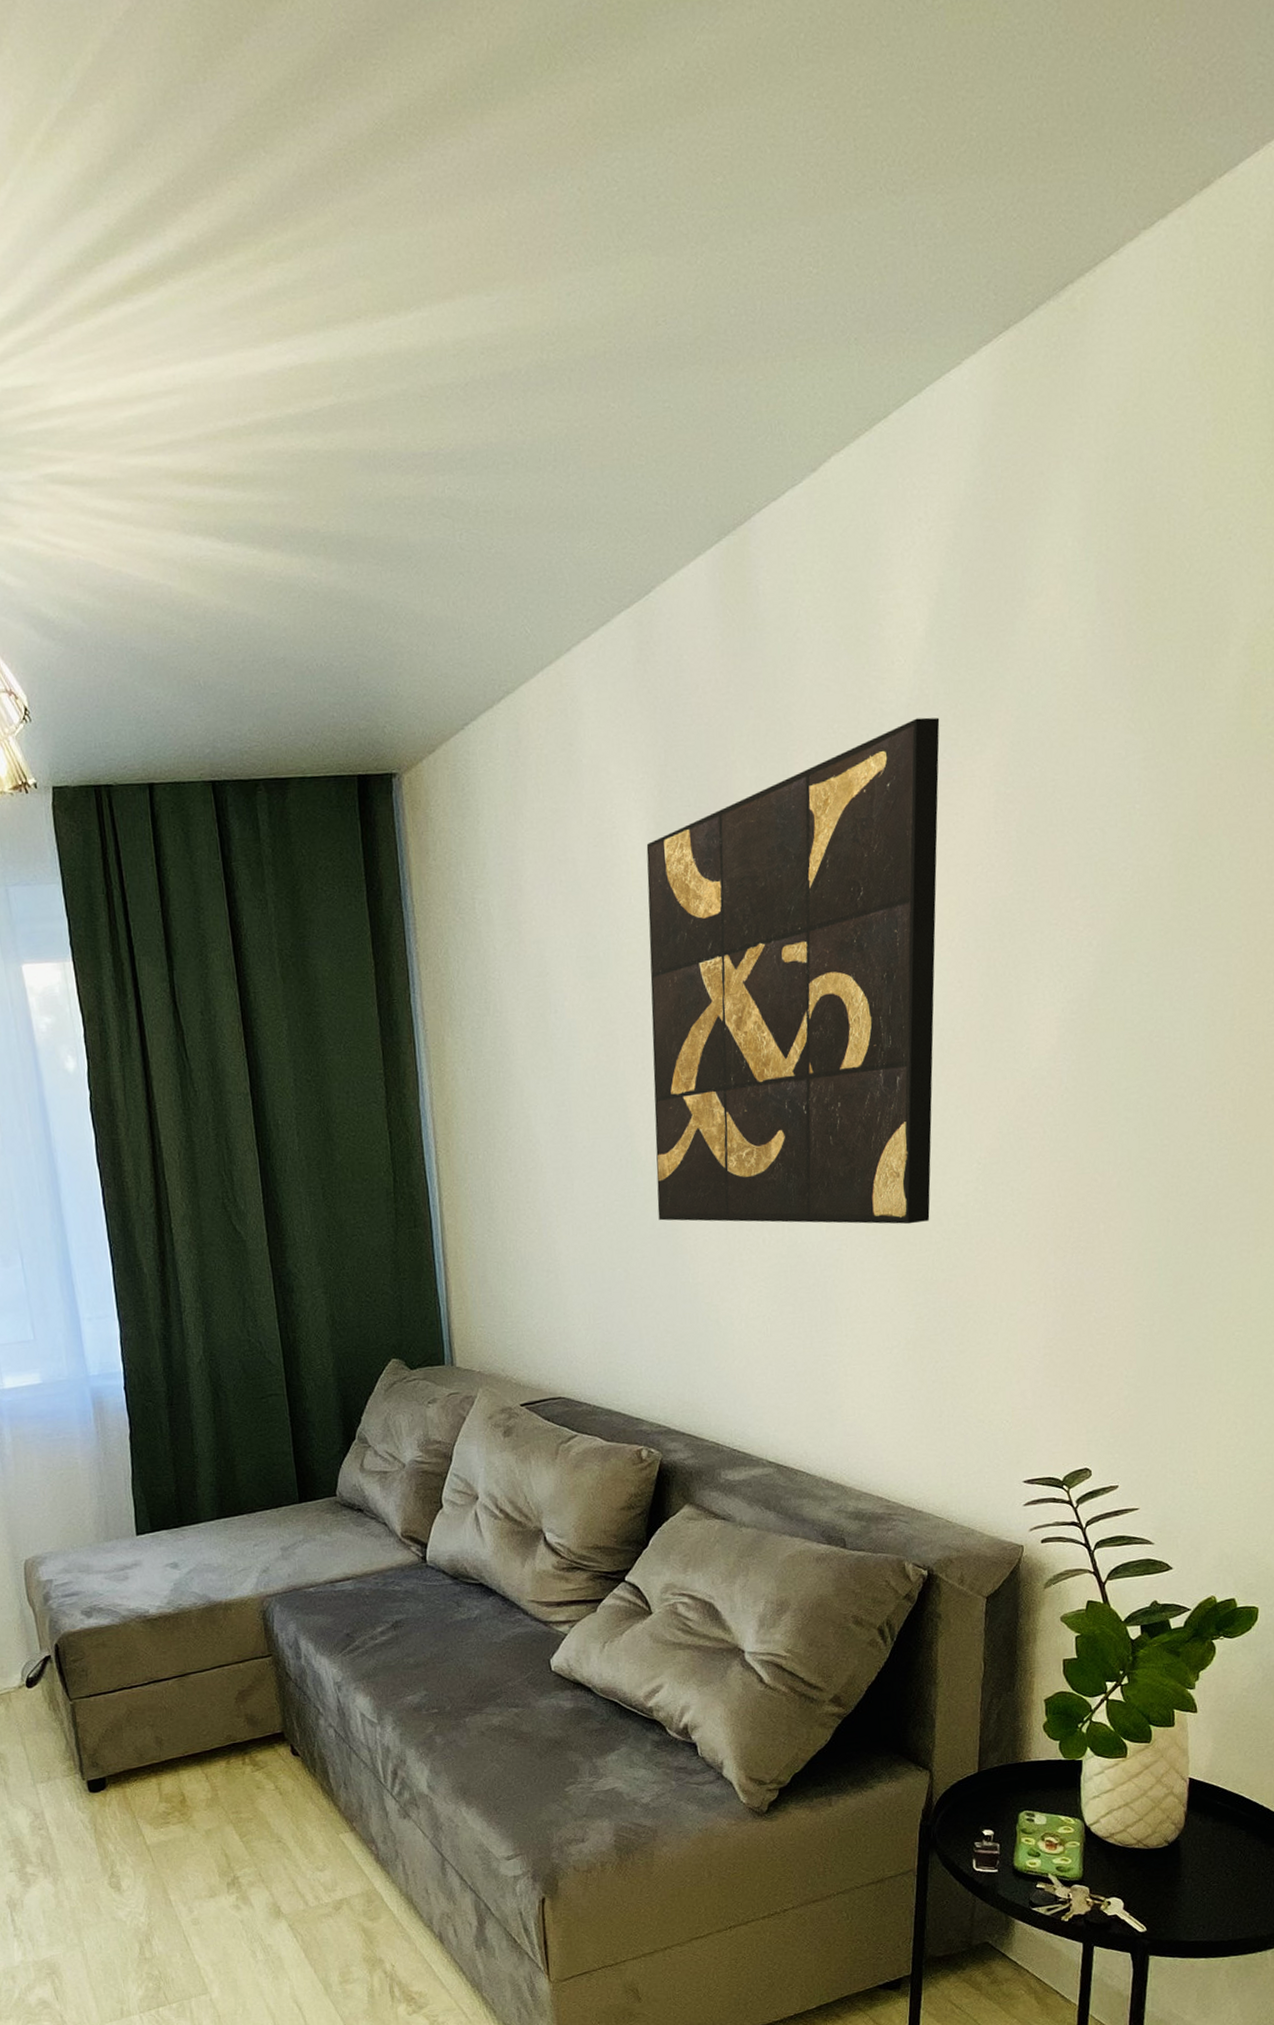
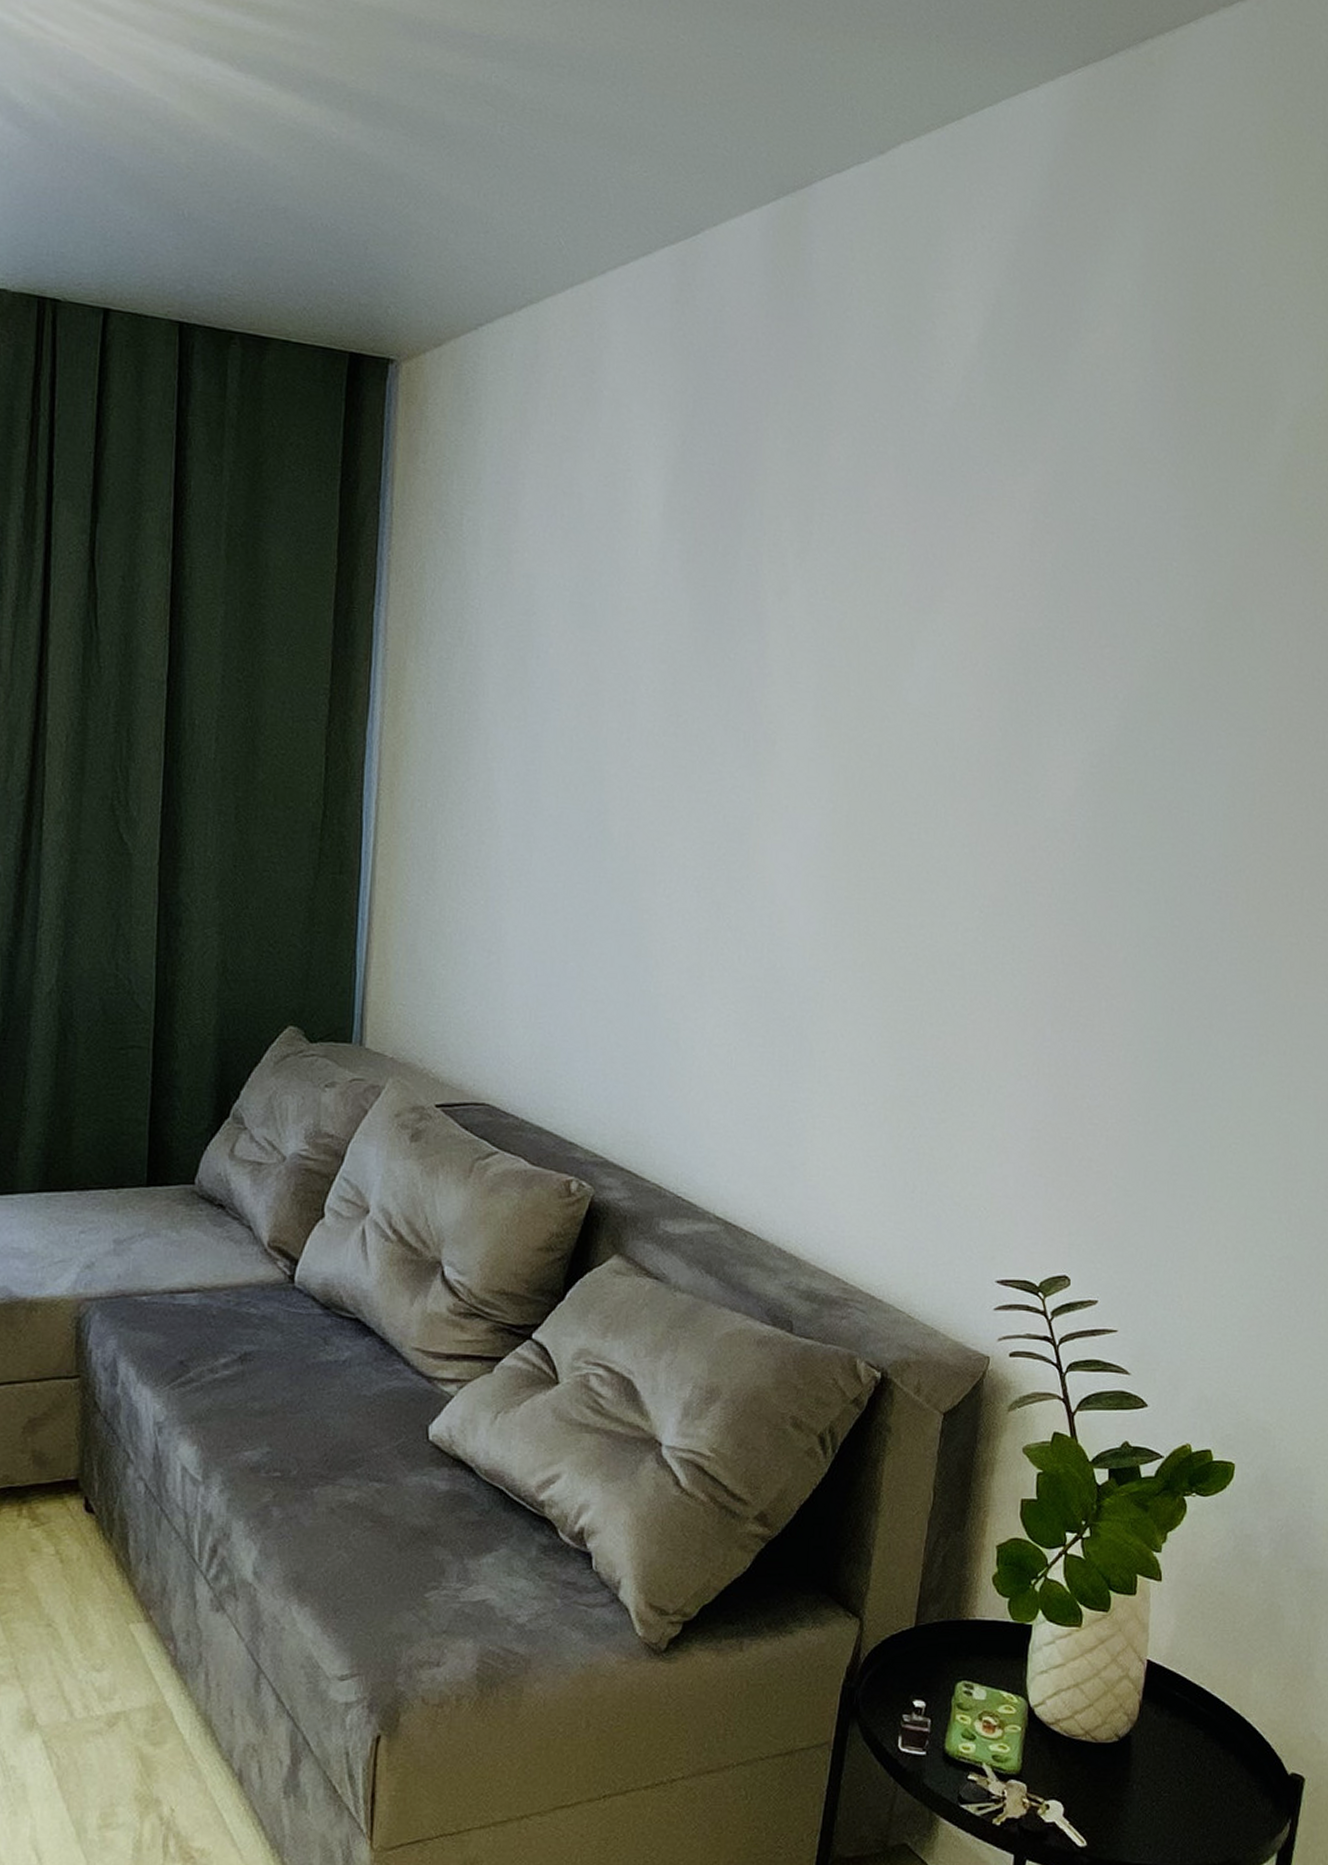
wall art: present [646,717,940,1225] -> none [624,425,984,967]

